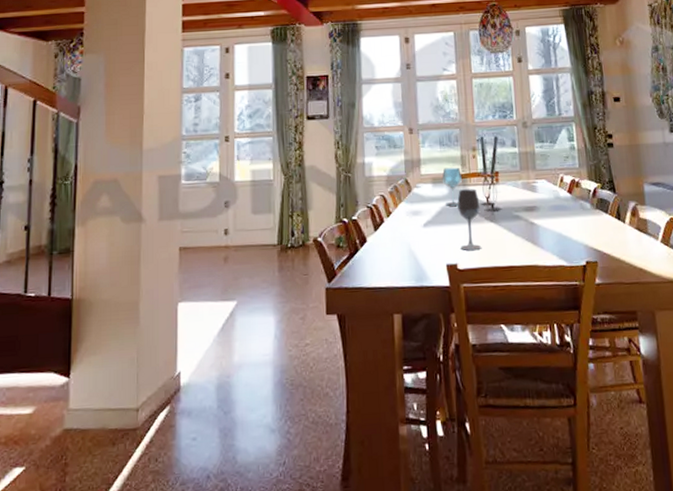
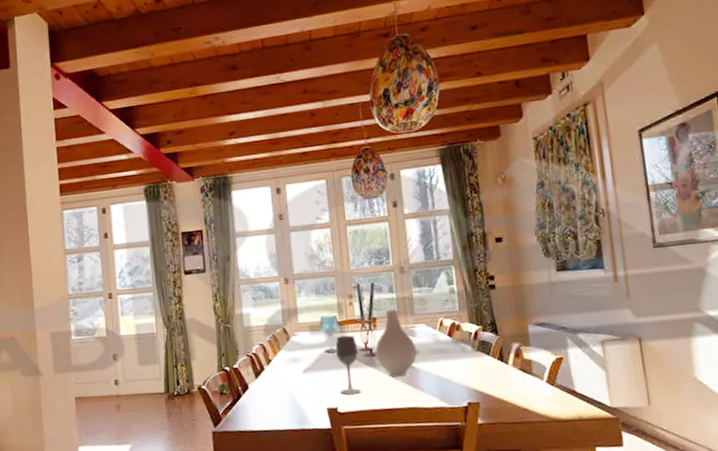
vase: none [495,164,538,234] -> present [374,309,417,378]

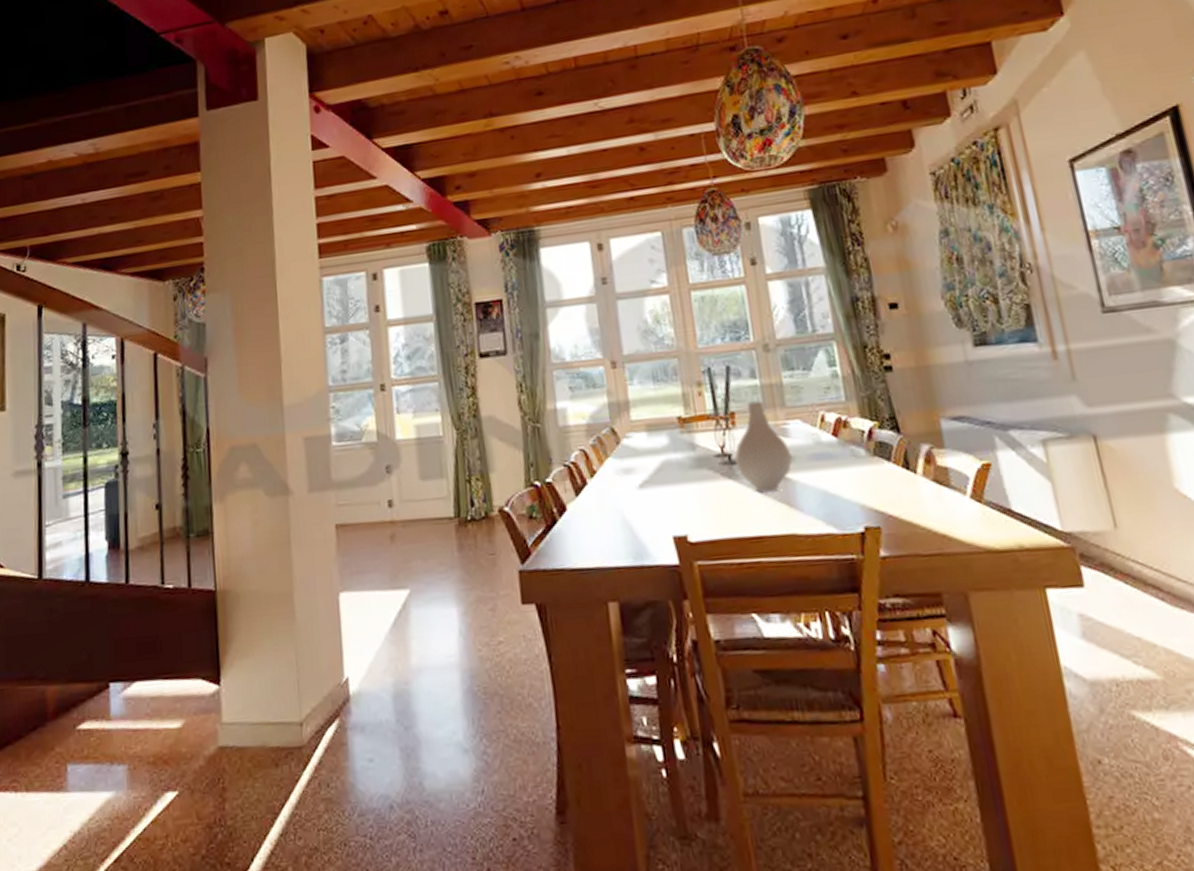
wine glass: present [319,314,340,353] -> none [659,408,687,461]
wine glass: present [335,335,361,395] -> none [681,436,718,518]

